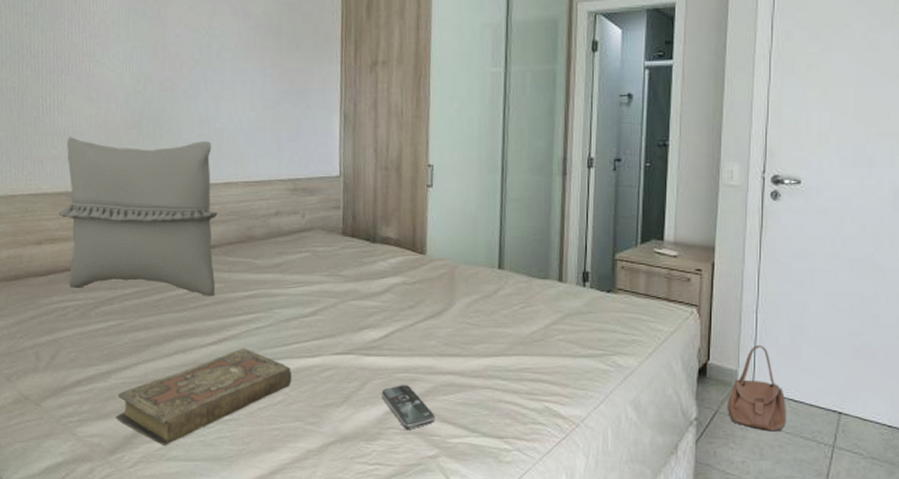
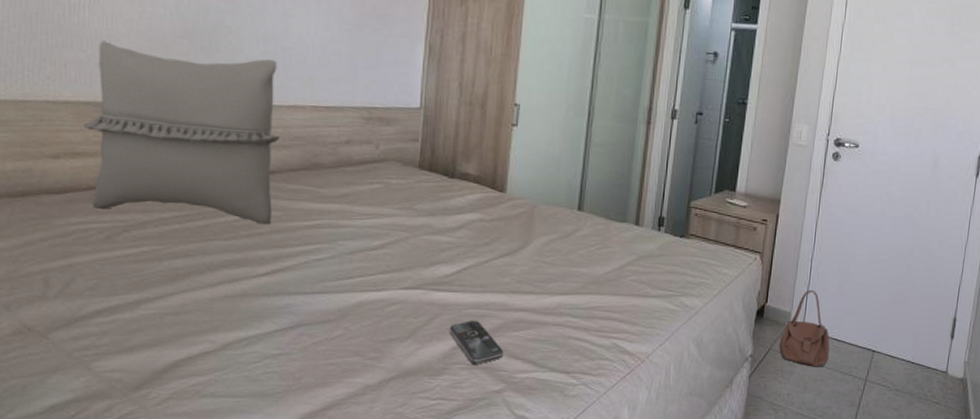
book: present [115,348,292,446] -> none [142,280,353,382]

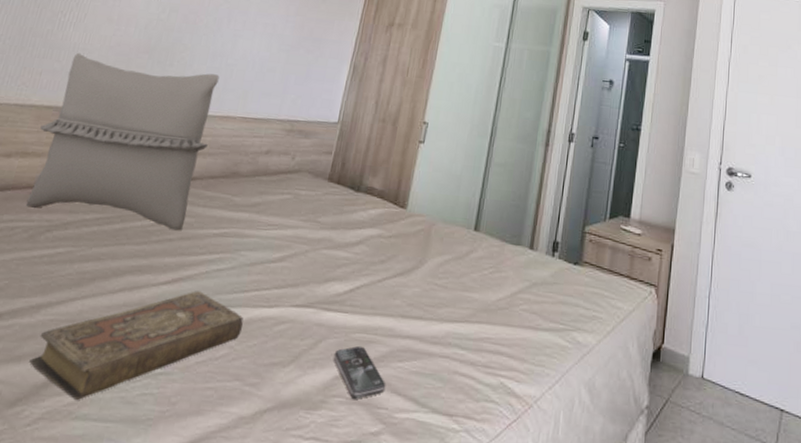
book: none [142,280,353,382] -> present [29,291,244,401]
handbag: present [779,289,830,367] -> none [678,331,733,427]

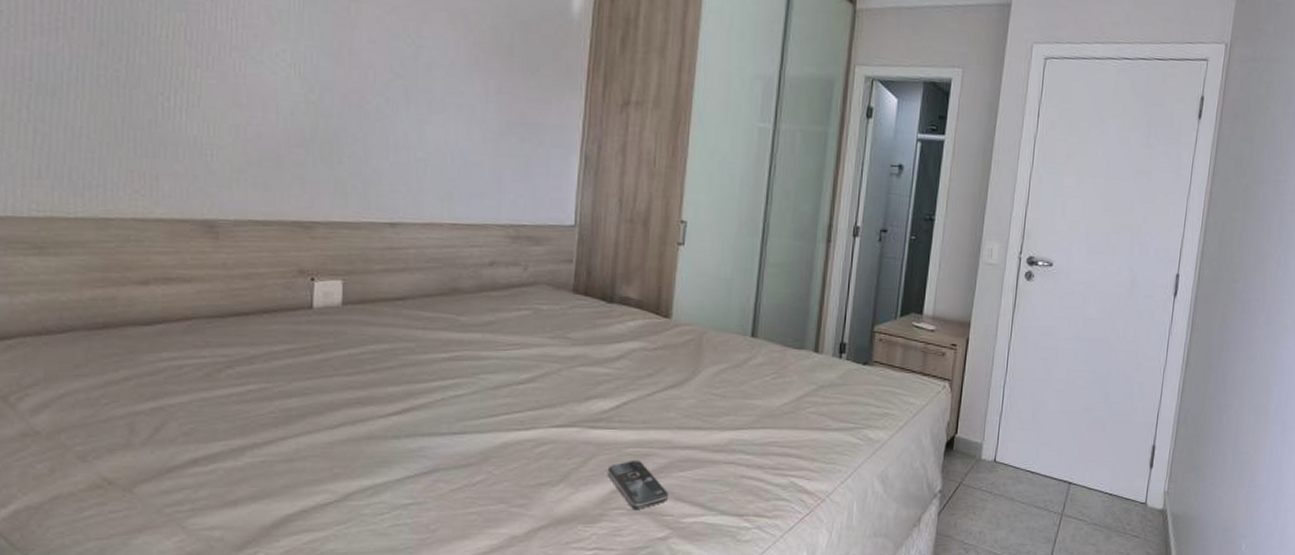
pillow: present [25,52,220,231] -> none [179,148,413,358]
book: present [29,291,244,401] -> none [248,419,497,538]

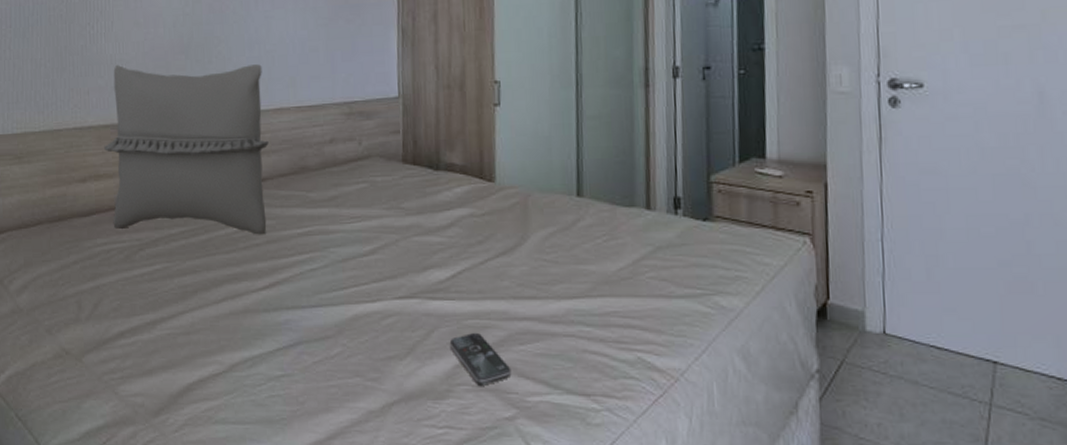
pillow: none [179,148,413,358] -> present [104,64,269,235]

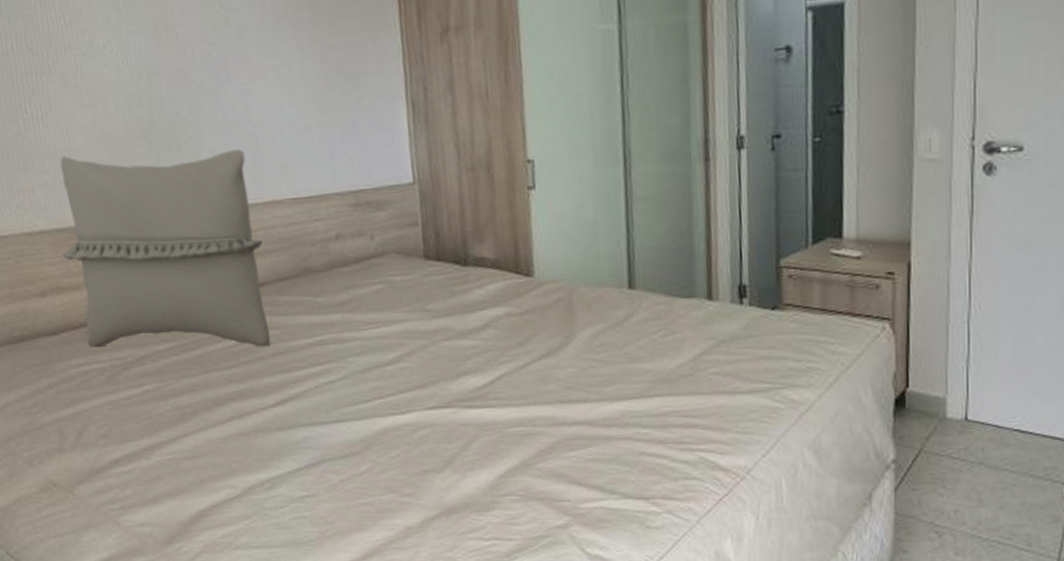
mobile phone: present [449,332,512,386] -> none [491,440,563,495]

